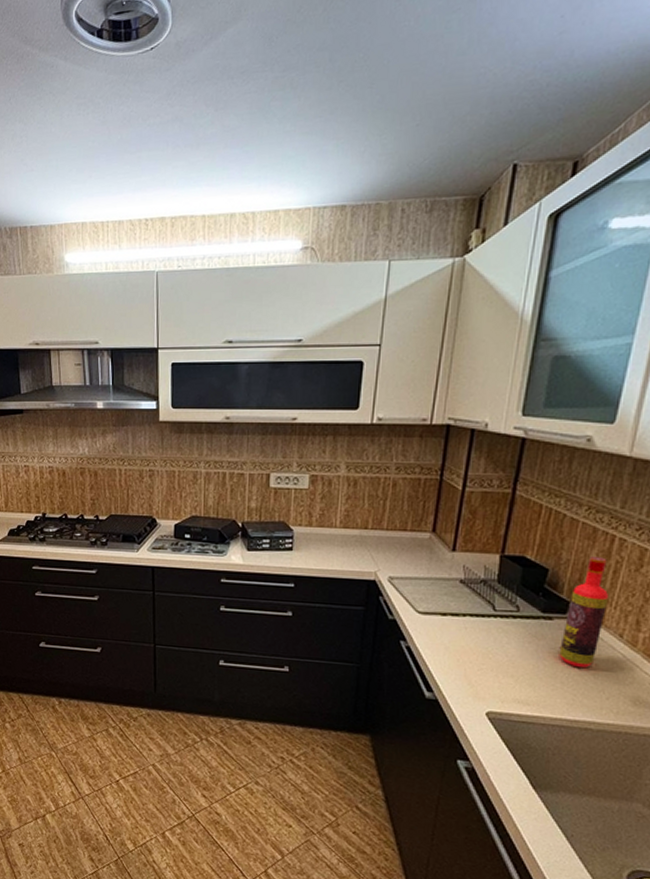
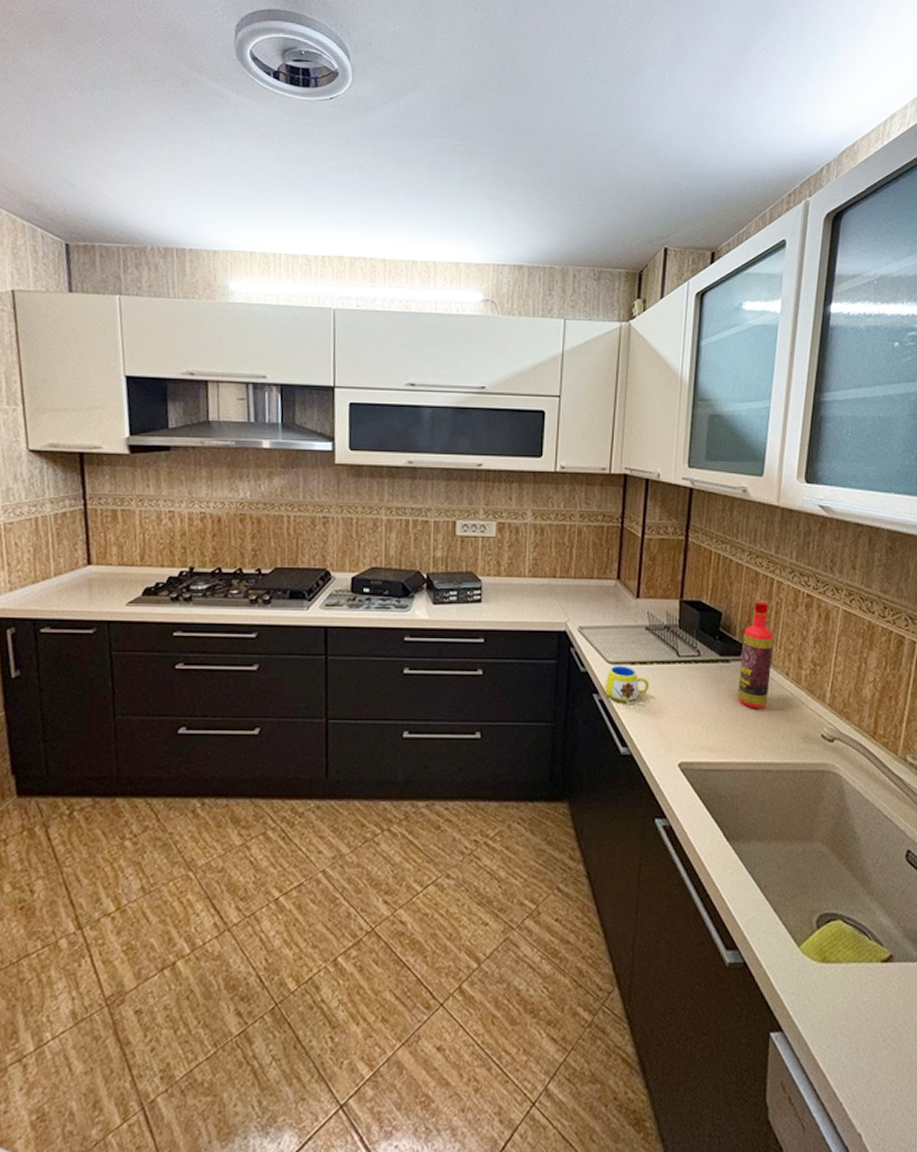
mug: none [412,615,460,655] -> present [605,665,649,705]

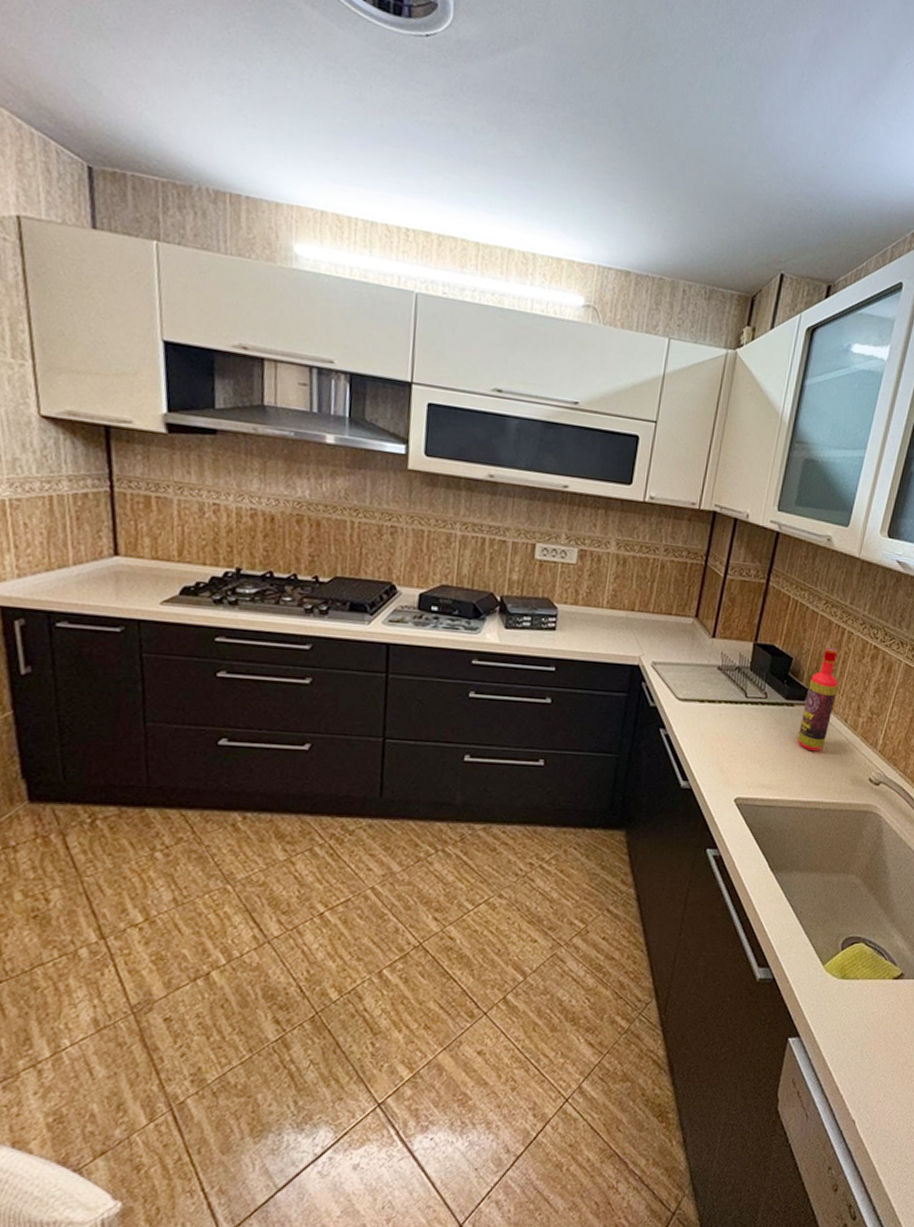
mug: present [605,665,649,705] -> none [671,702,716,742]

